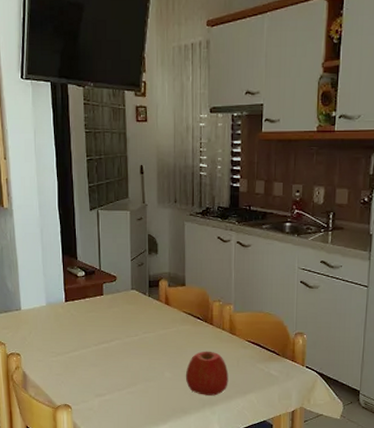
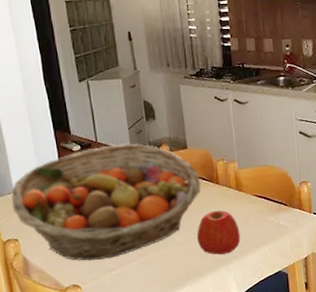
fruit basket: none [17,274,195,384] -> present [11,143,201,261]

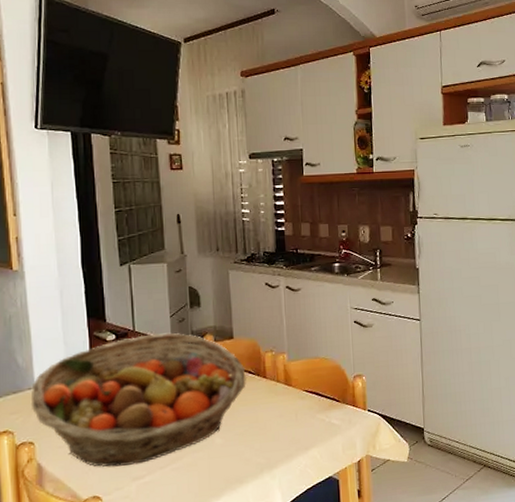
apple: present [196,210,241,255] -> none [238,407,288,459]

